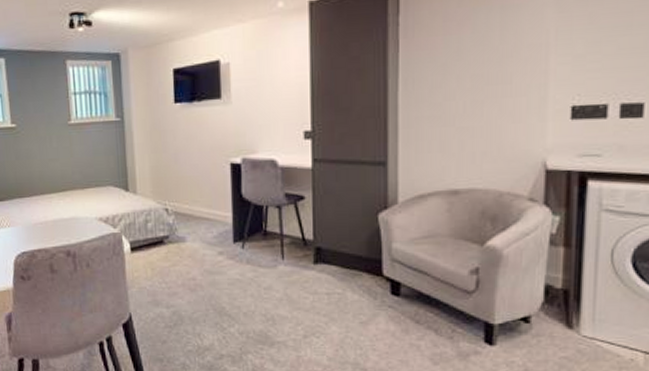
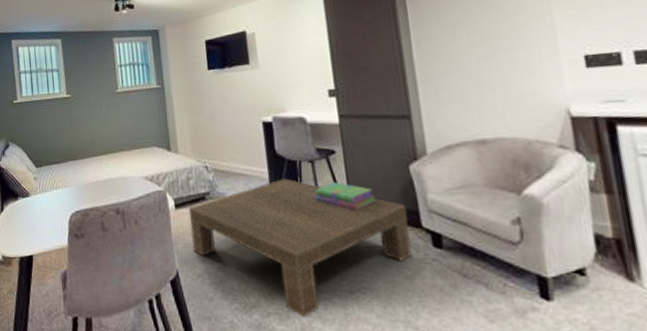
coffee table: none [145,223,369,359] -> present [188,178,412,317]
stack of books: none [279,229,340,257] -> present [315,183,376,210]

